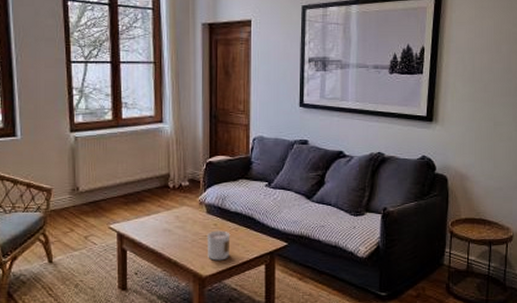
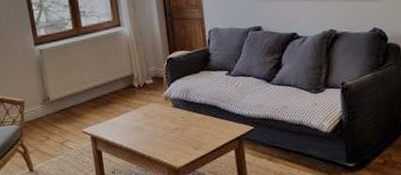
candle: present [207,230,229,261] -> none [175,122,199,152]

